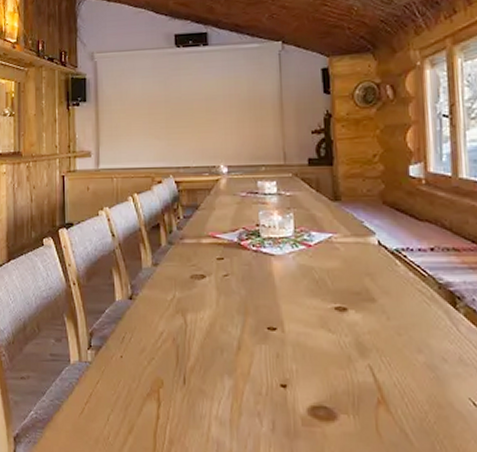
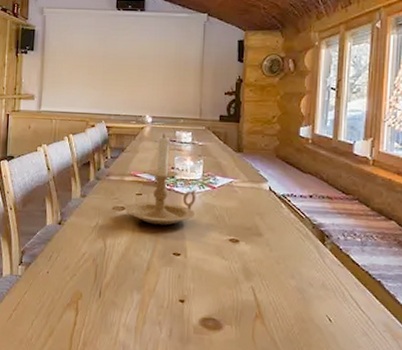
candle holder: none [205,185,290,294] -> present [125,133,197,226]

